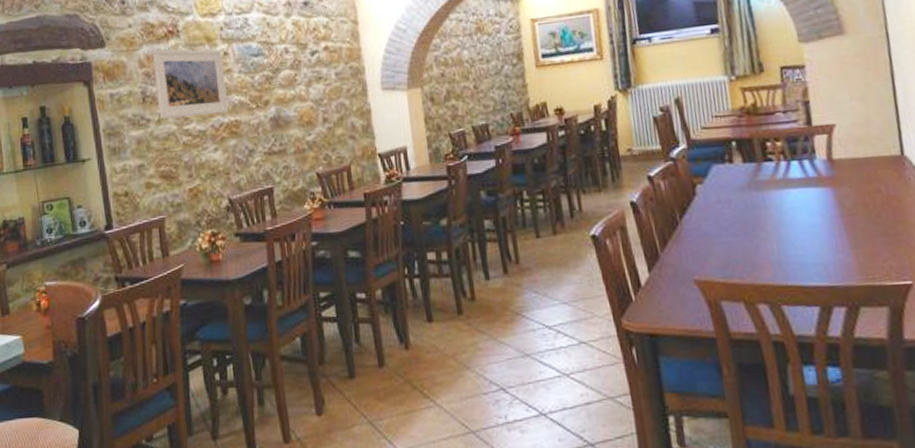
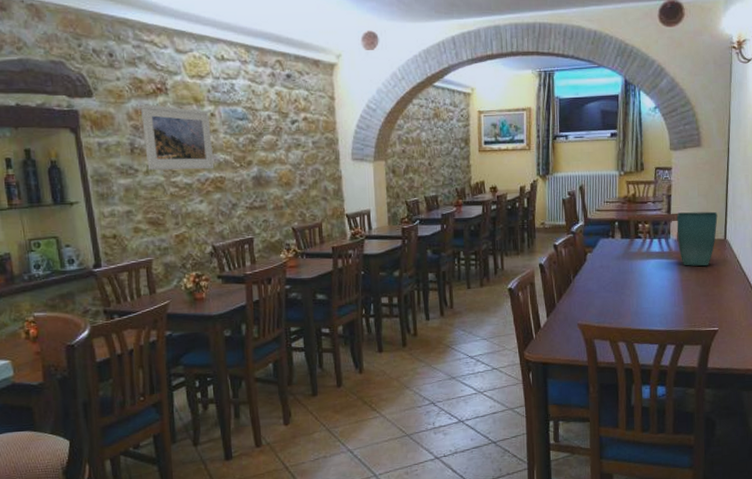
flower pot: none [821,118,888,196] -> present [676,211,718,266]

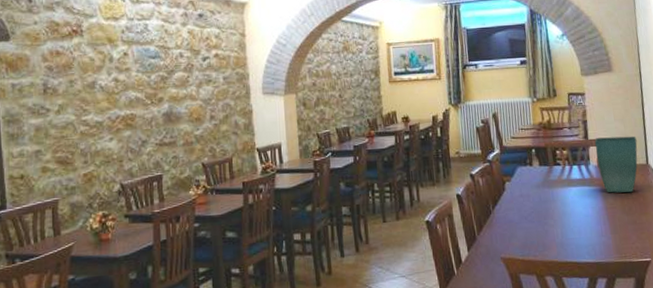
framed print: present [141,104,215,170] -> none [56,46,126,109]

